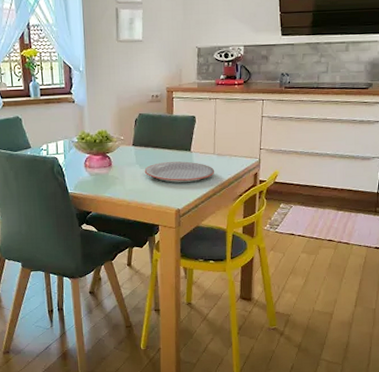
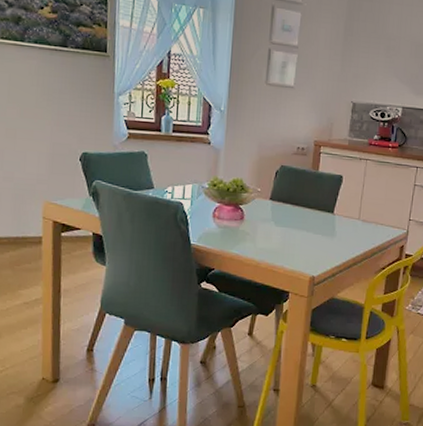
plate: present [144,161,215,183] -> none [279,222,358,248]

